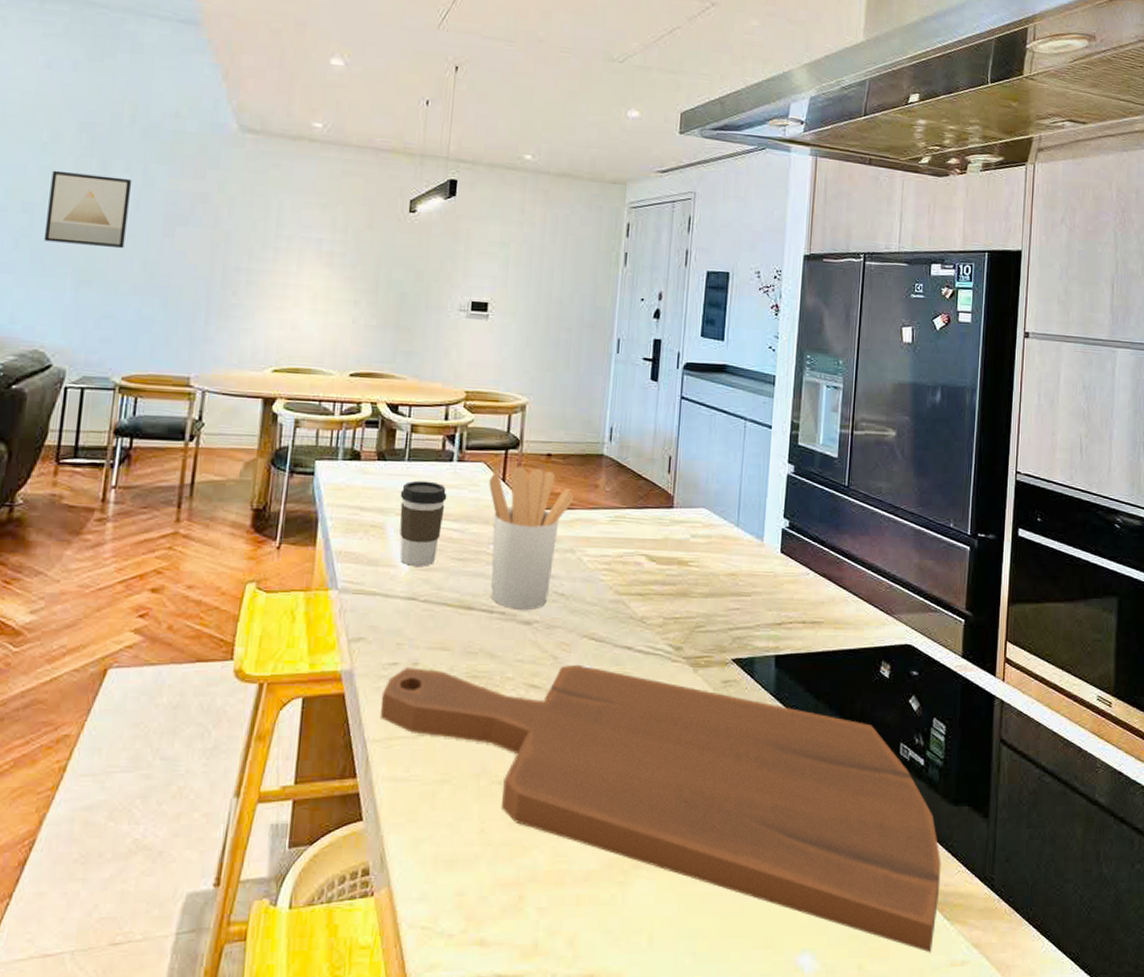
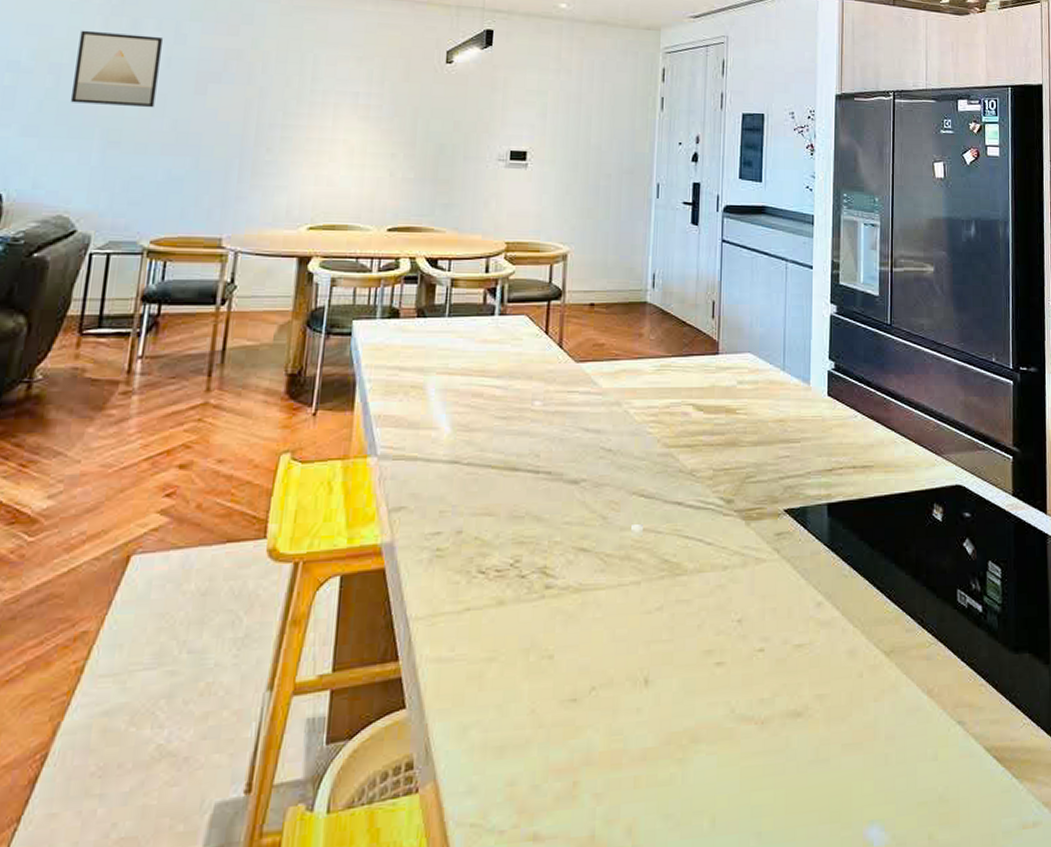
cutting board: present [379,664,941,953] -> none [422,523,1007,816]
coffee cup: present [399,480,447,566] -> none [440,337,489,427]
utensil holder: present [489,466,574,610] -> none [532,317,618,468]

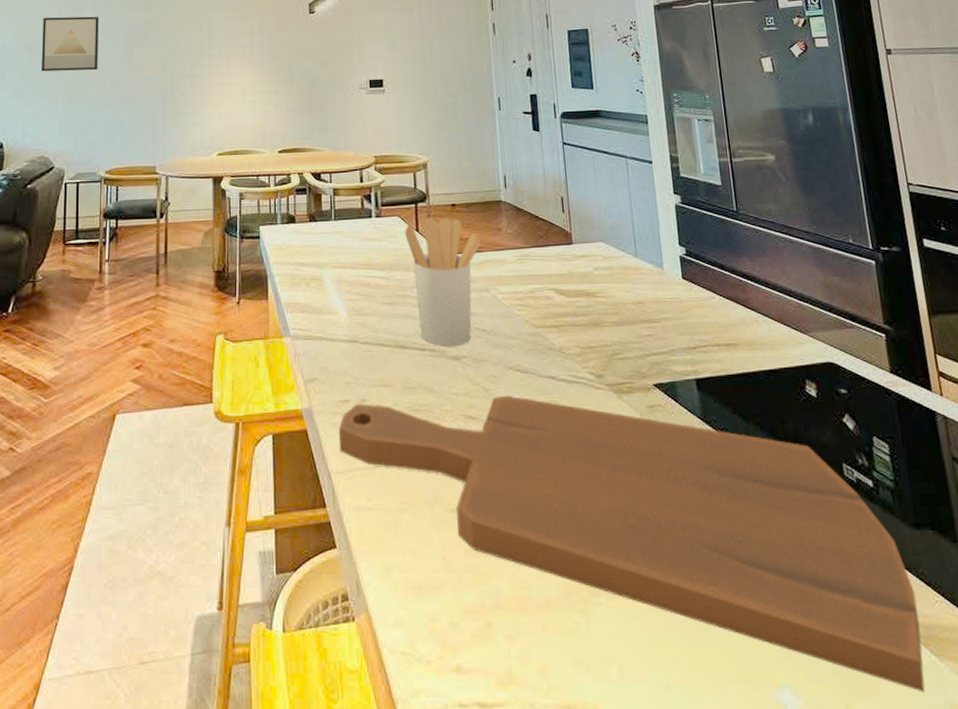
cutting board: none [422,523,1007,816] -> present [338,395,925,693]
utensil holder: none [532,317,618,468] -> present [405,217,481,346]

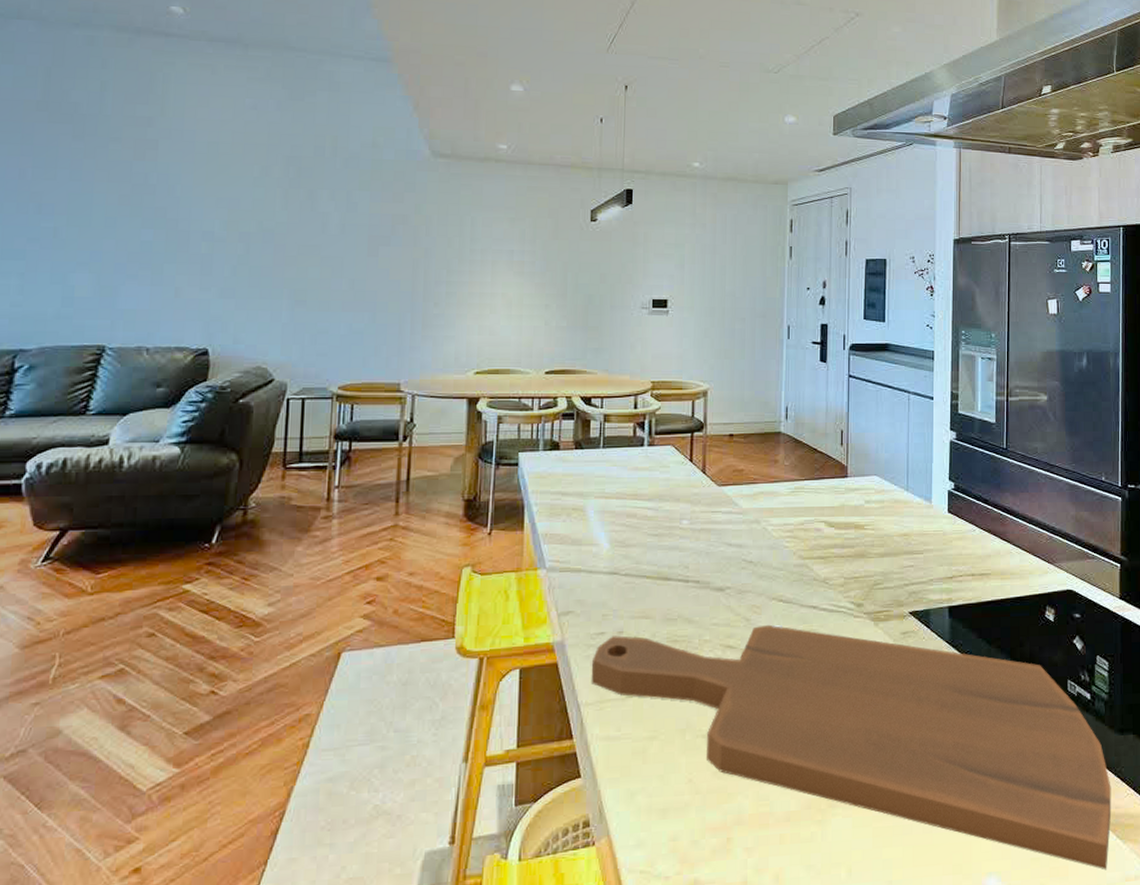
wall art: present [41,16,100,72] -> none [259,202,337,270]
utensil holder: present [405,217,481,346] -> none [678,447,756,578]

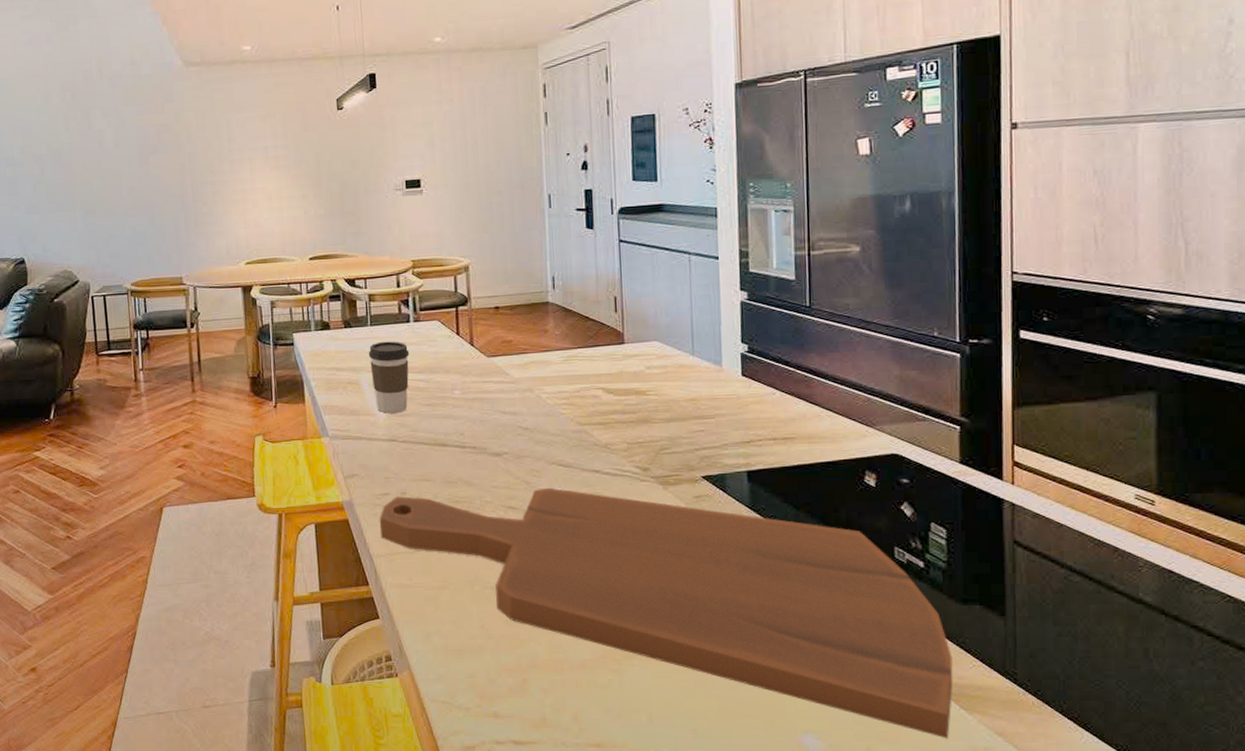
coffee cup: none [597,465,641,543] -> present [368,341,410,413]

